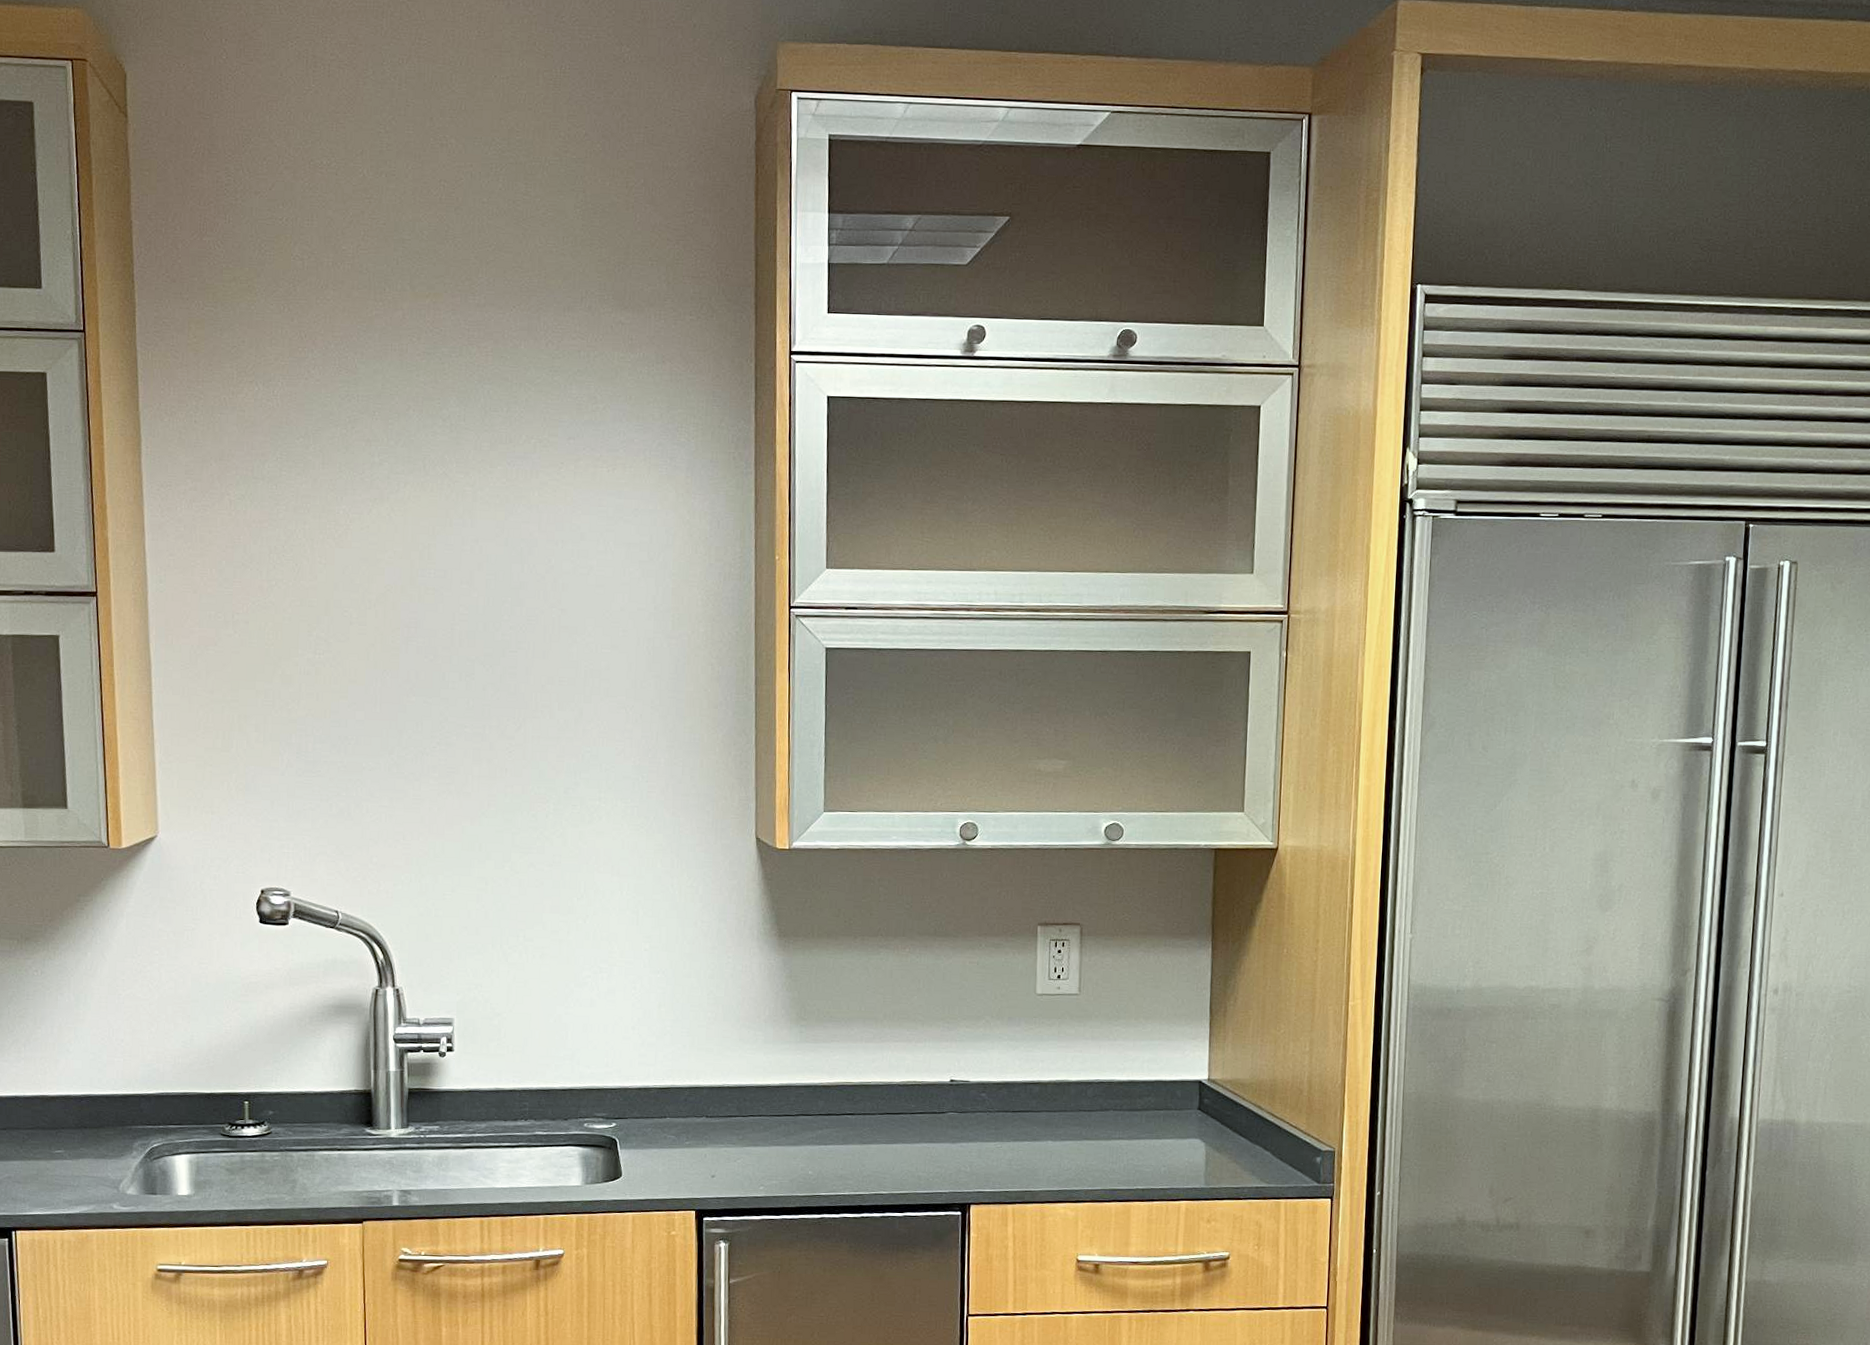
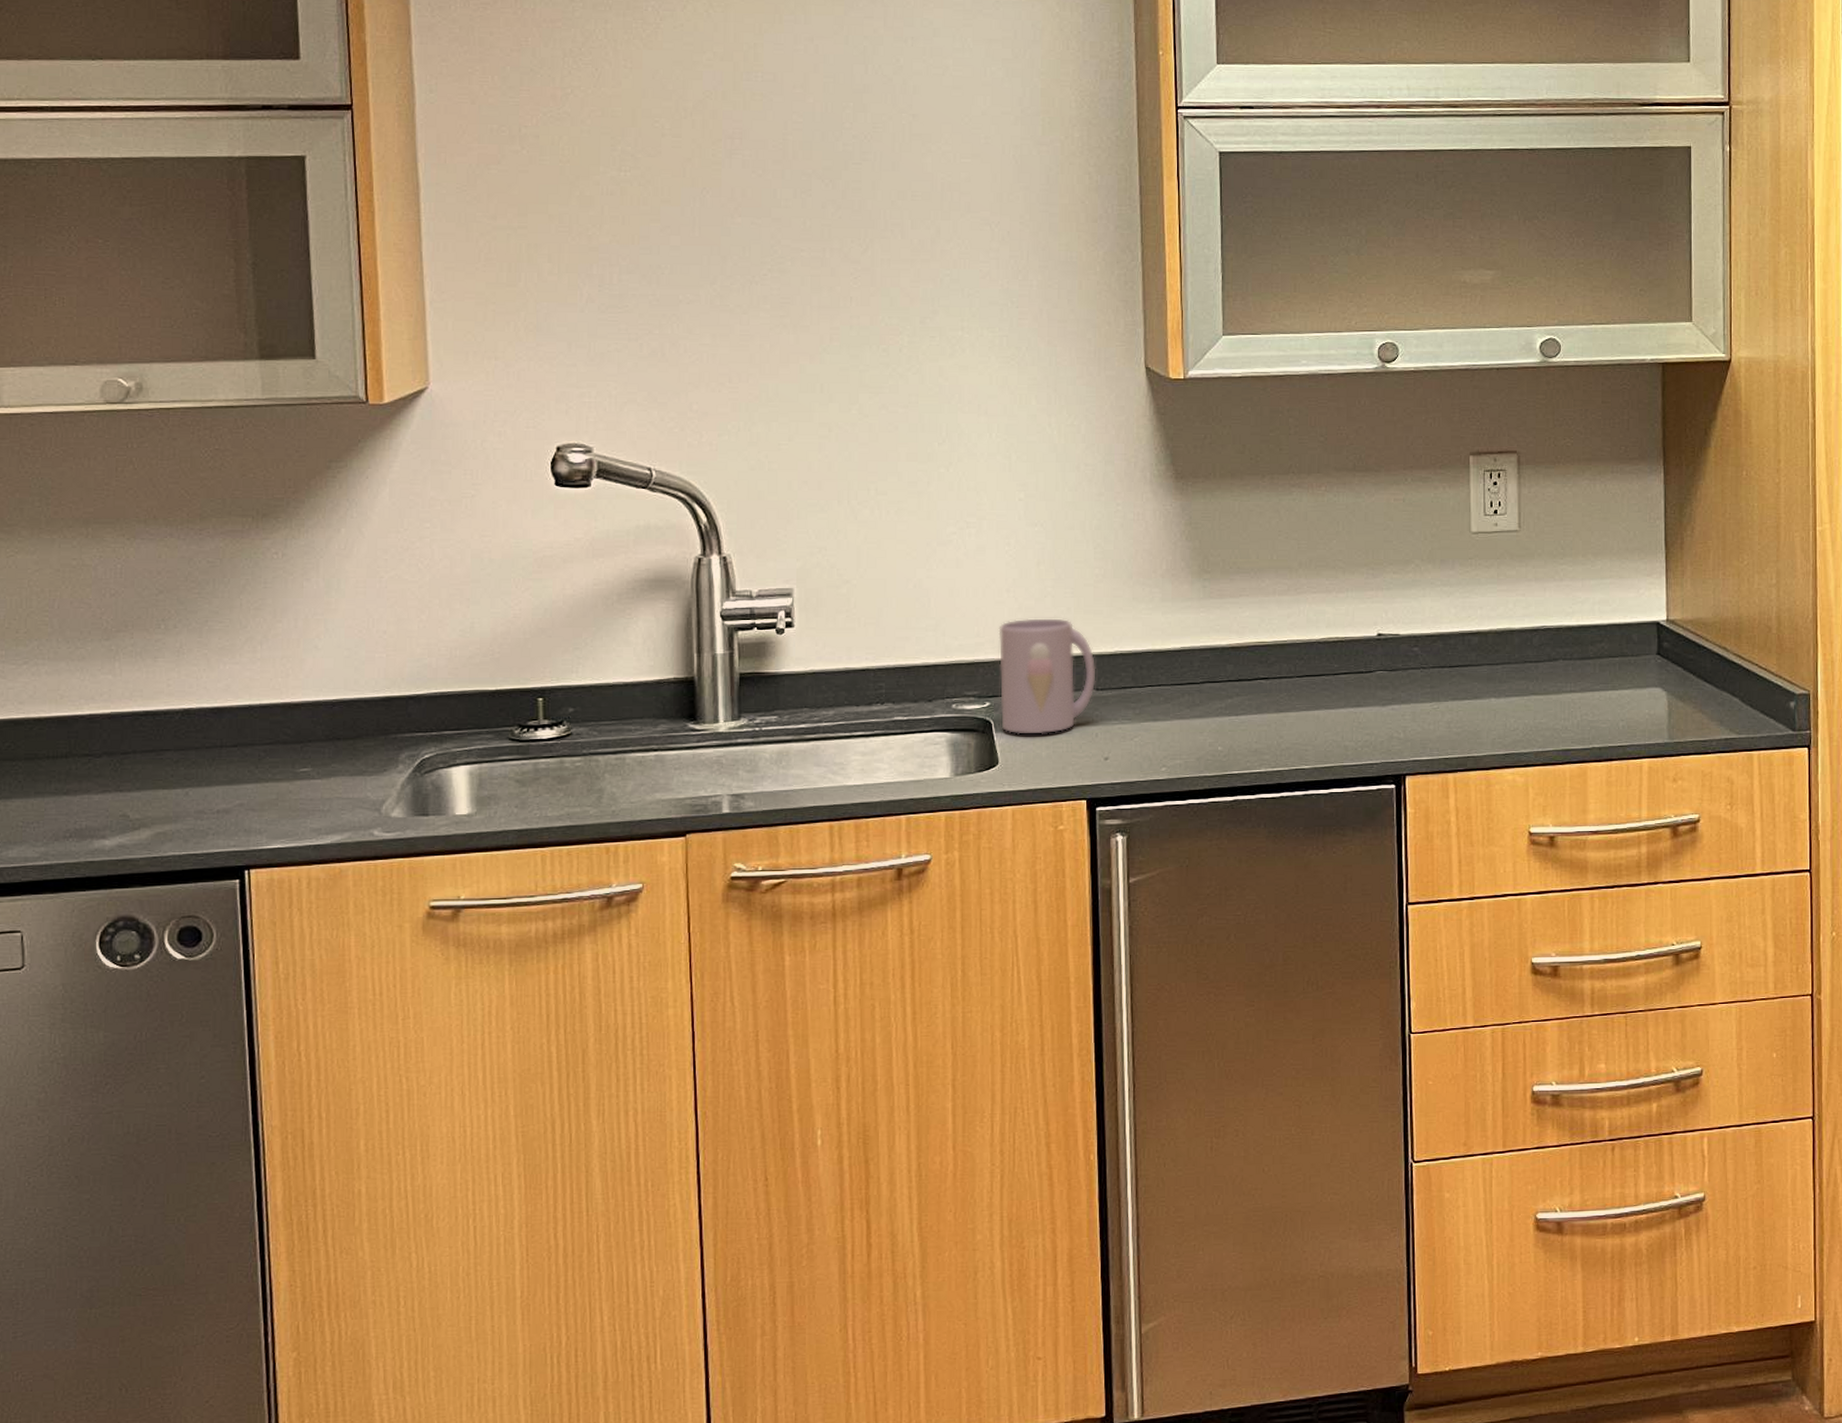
mug: none [624,1053,707,1153] -> present [998,618,1096,735]

